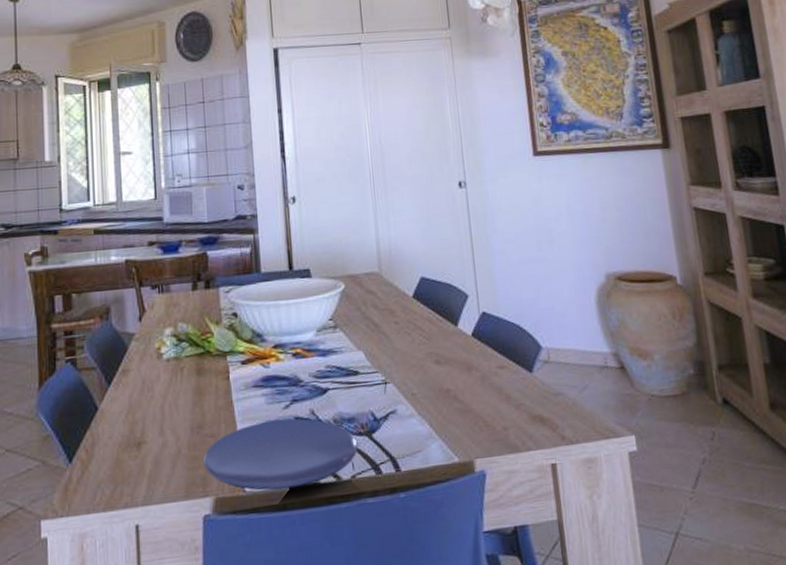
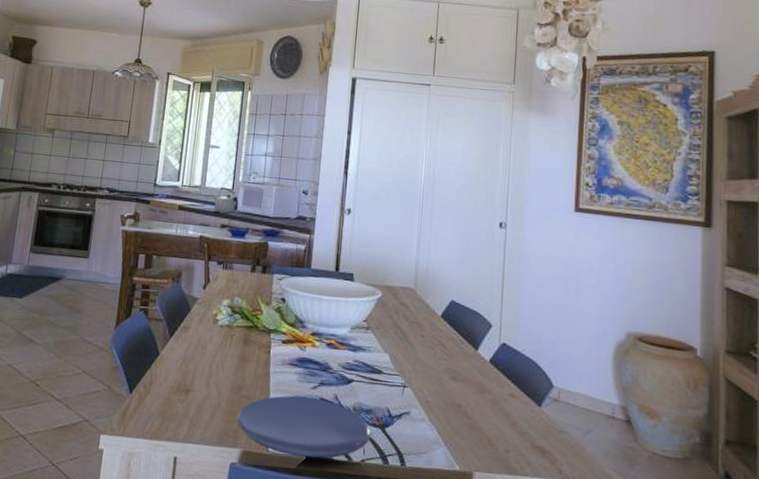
kettle: none [131,198,166,229] -> present [211,187,239,214]

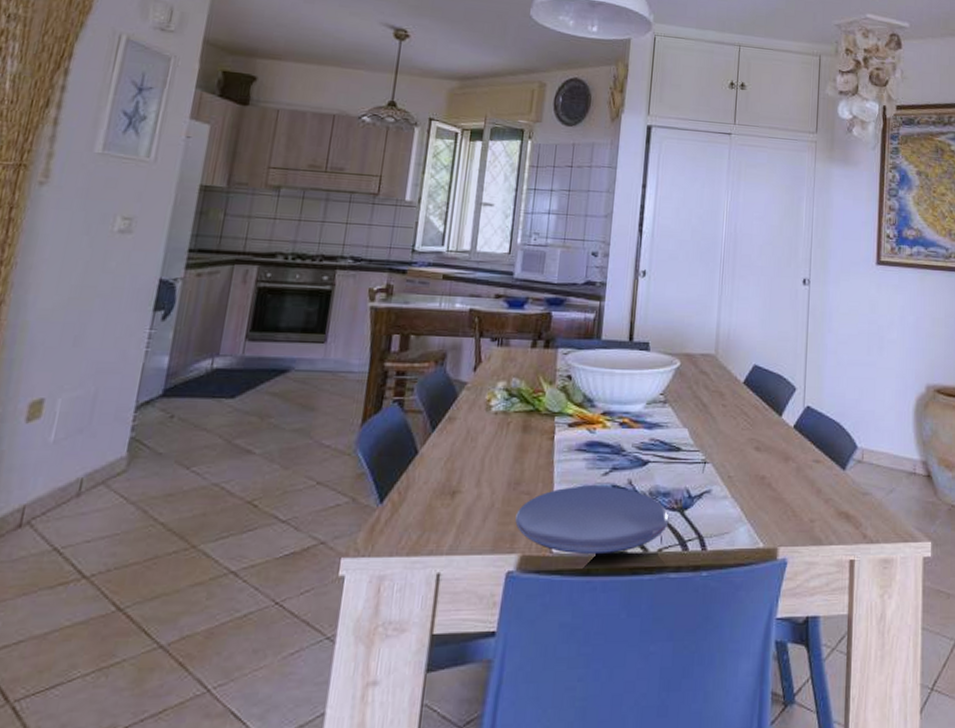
kettle: present [211,187,239,214] -> none [484,251,517,282]

